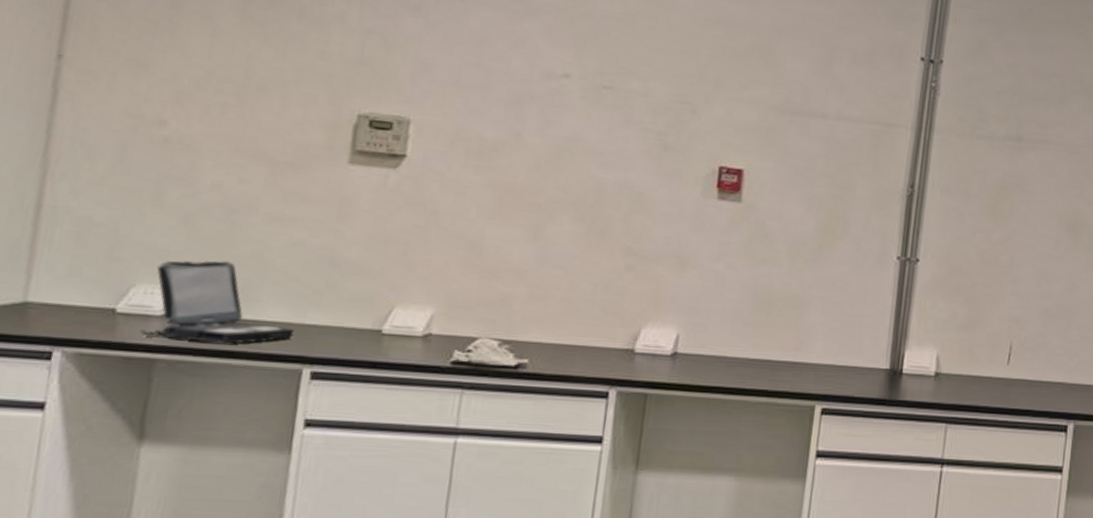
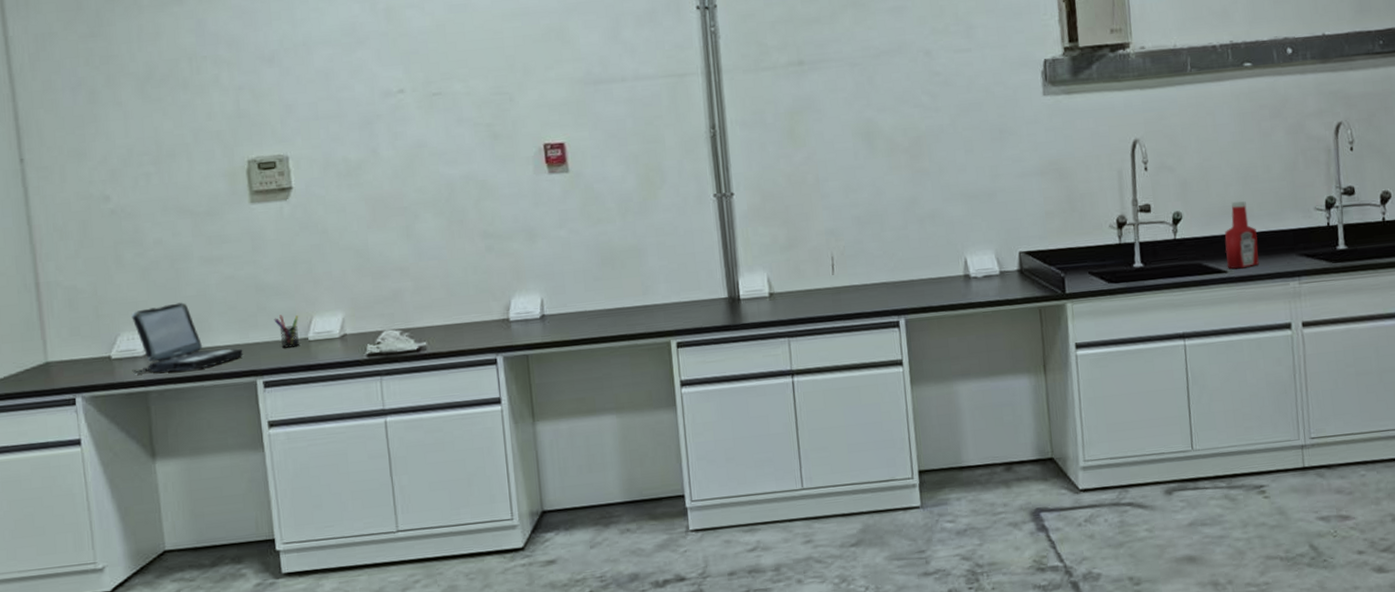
pen holder: none [343,298,377,338] -> present [274,315,299,348]

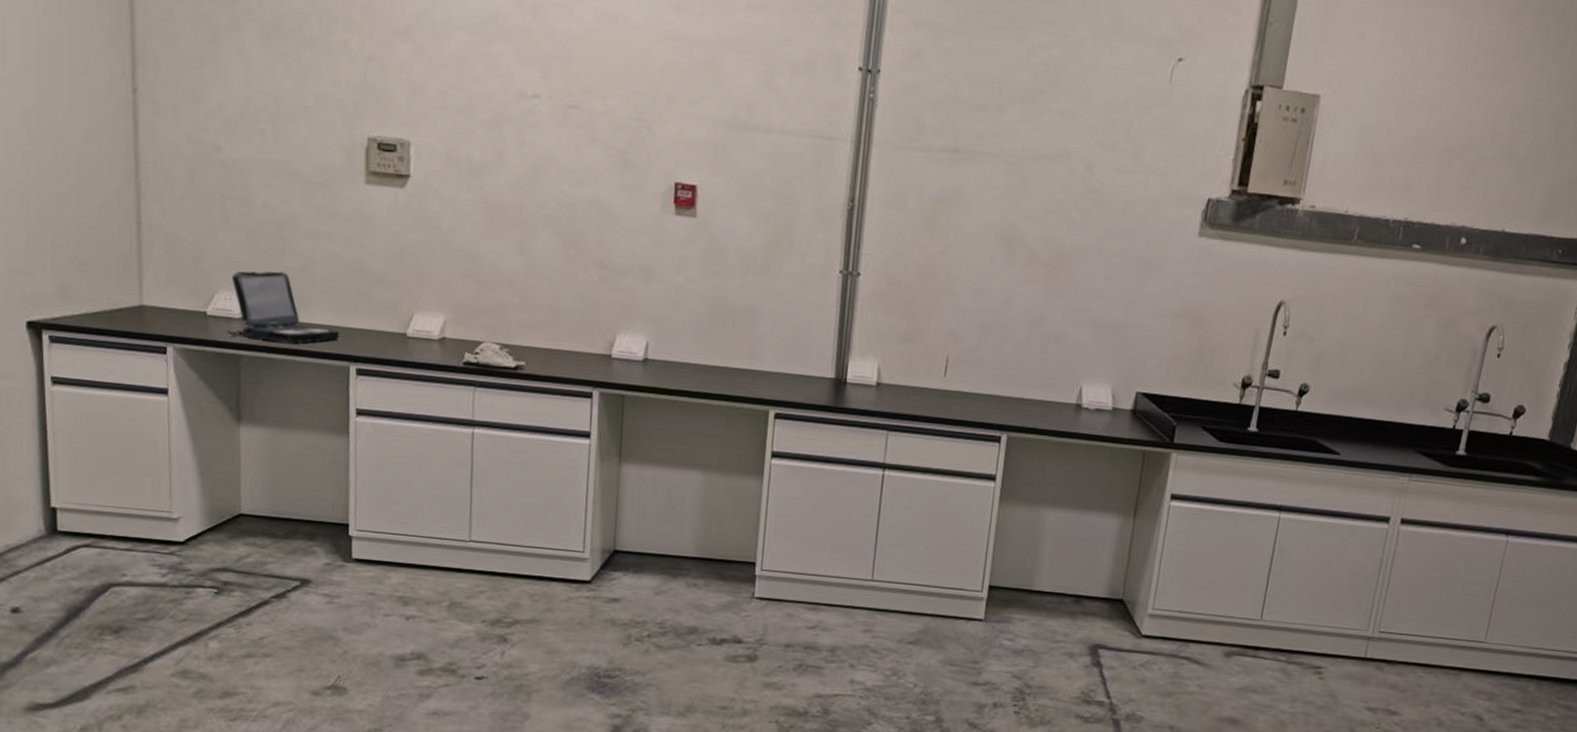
pen holder: present [274,315,299,348] -> none [374,305,400,340]
ketchup bottle: present [1225,201,1259,269] -> none [1341,385,1381,454]

